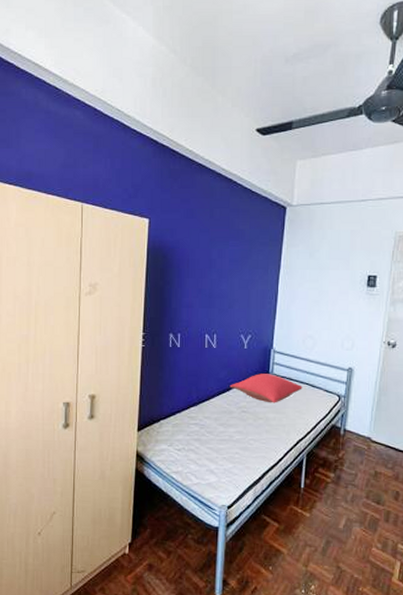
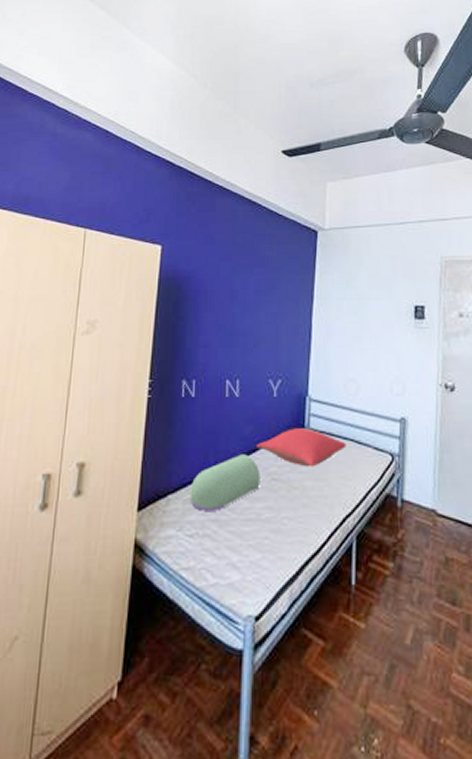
cushion: none [178,392,233,433] -> present [190,454,260,511]

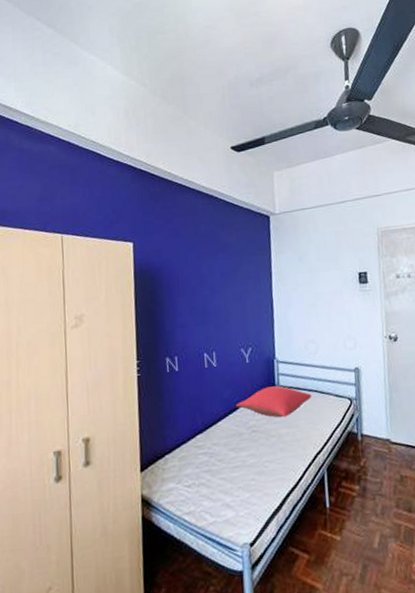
cushion: present [190,454,260,511] -> none [183,413,243,465]

